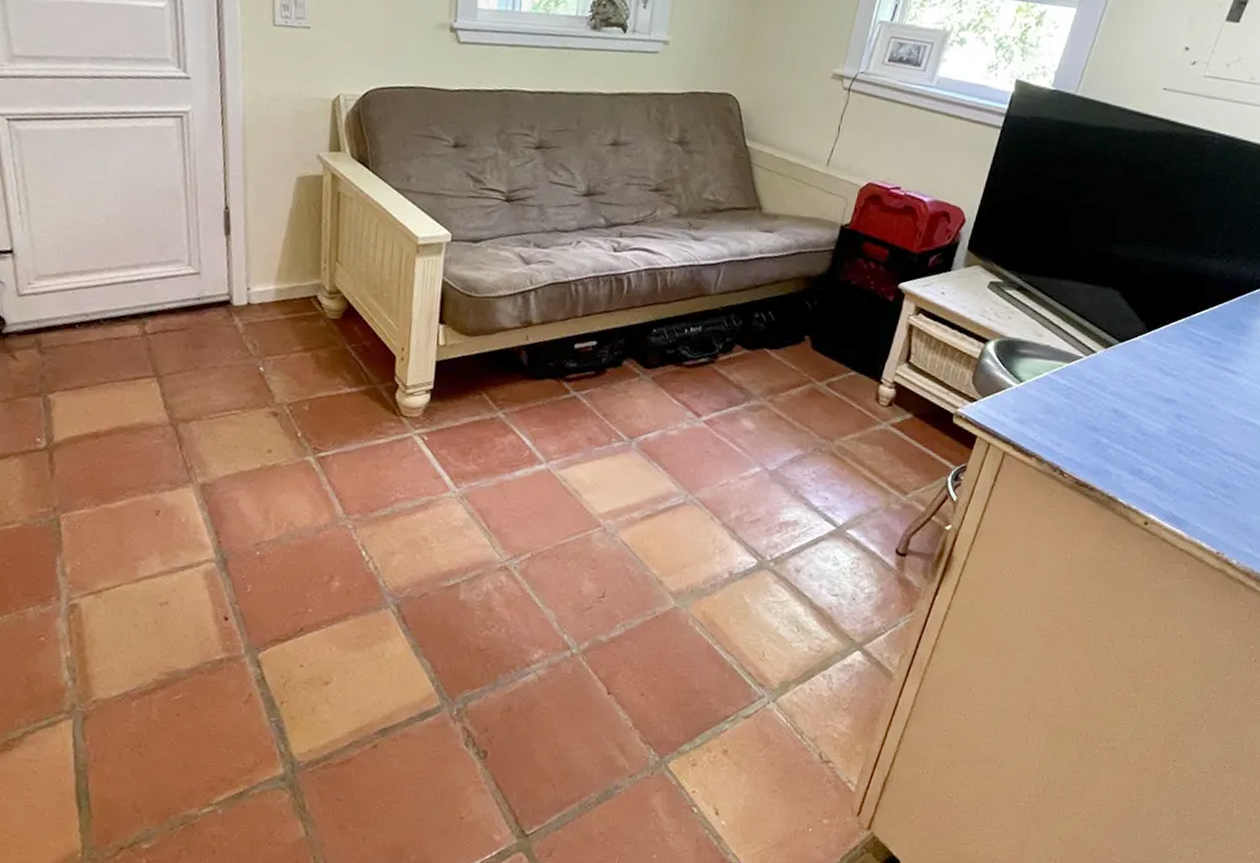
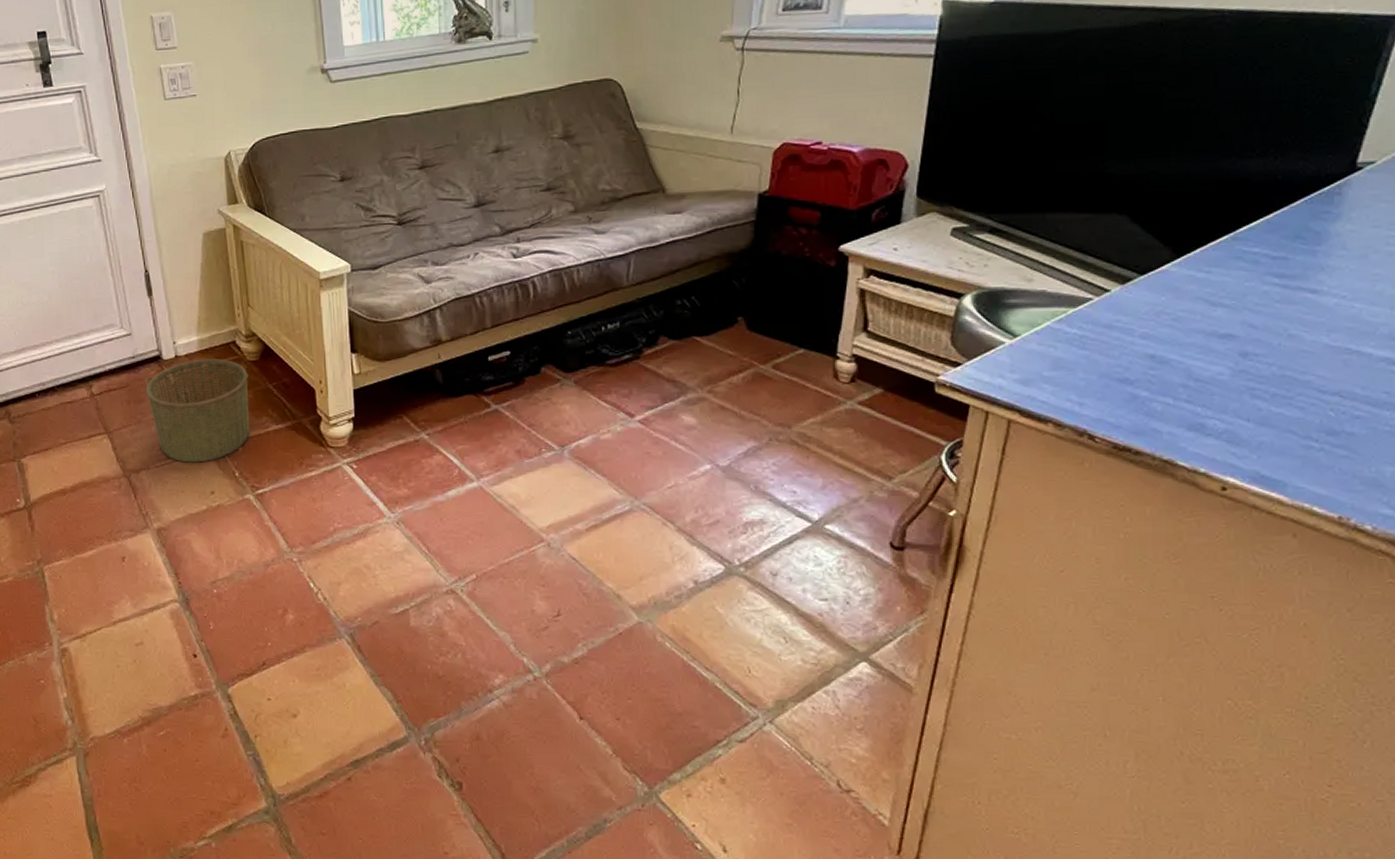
basket: none [208,310,326,419] -> present [145,359,249,463]

